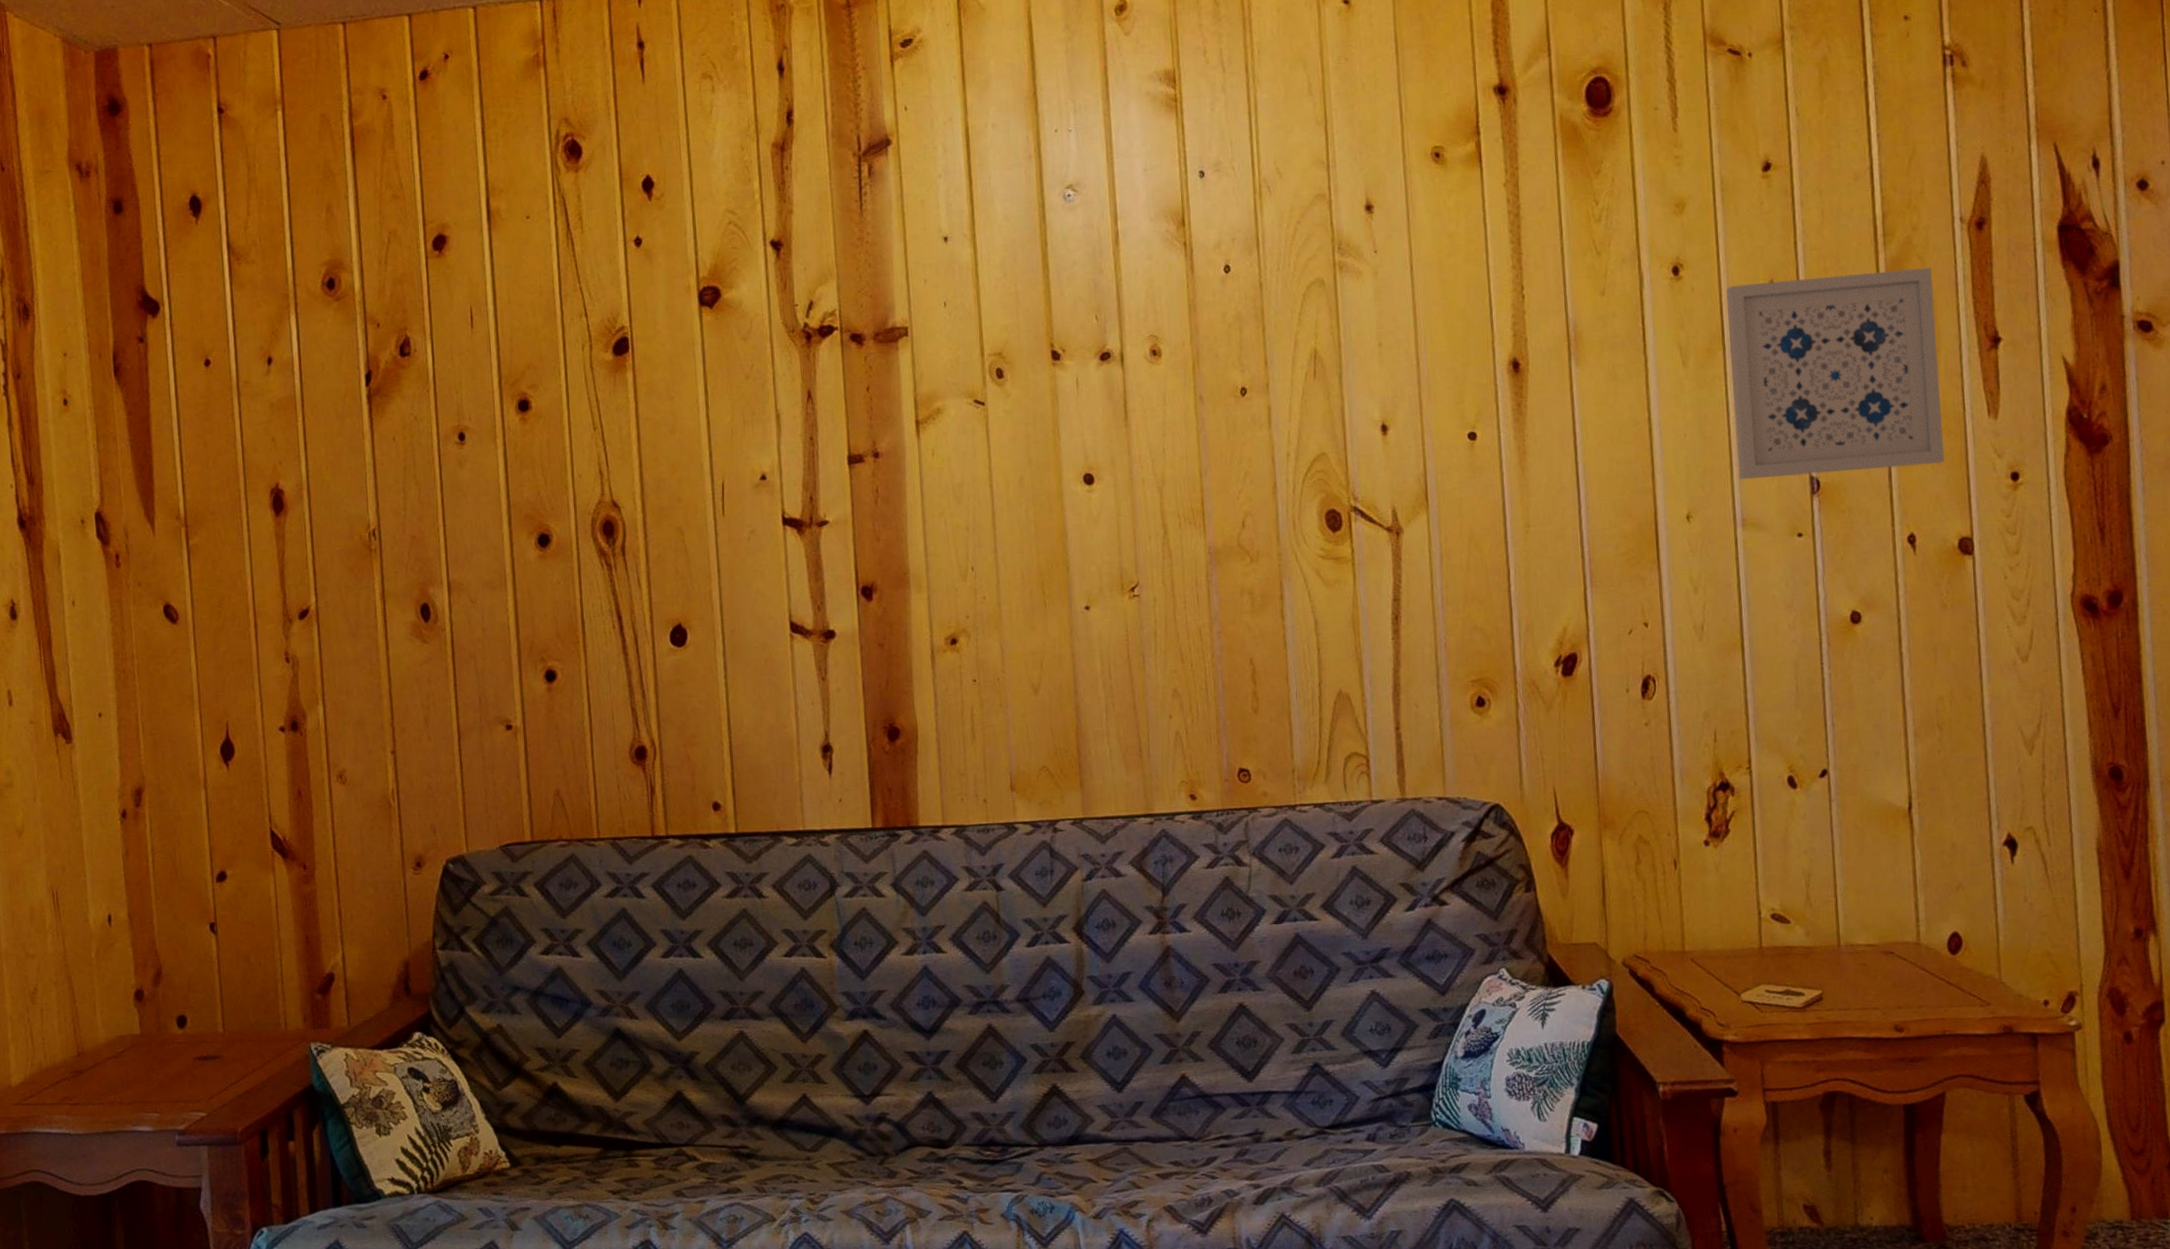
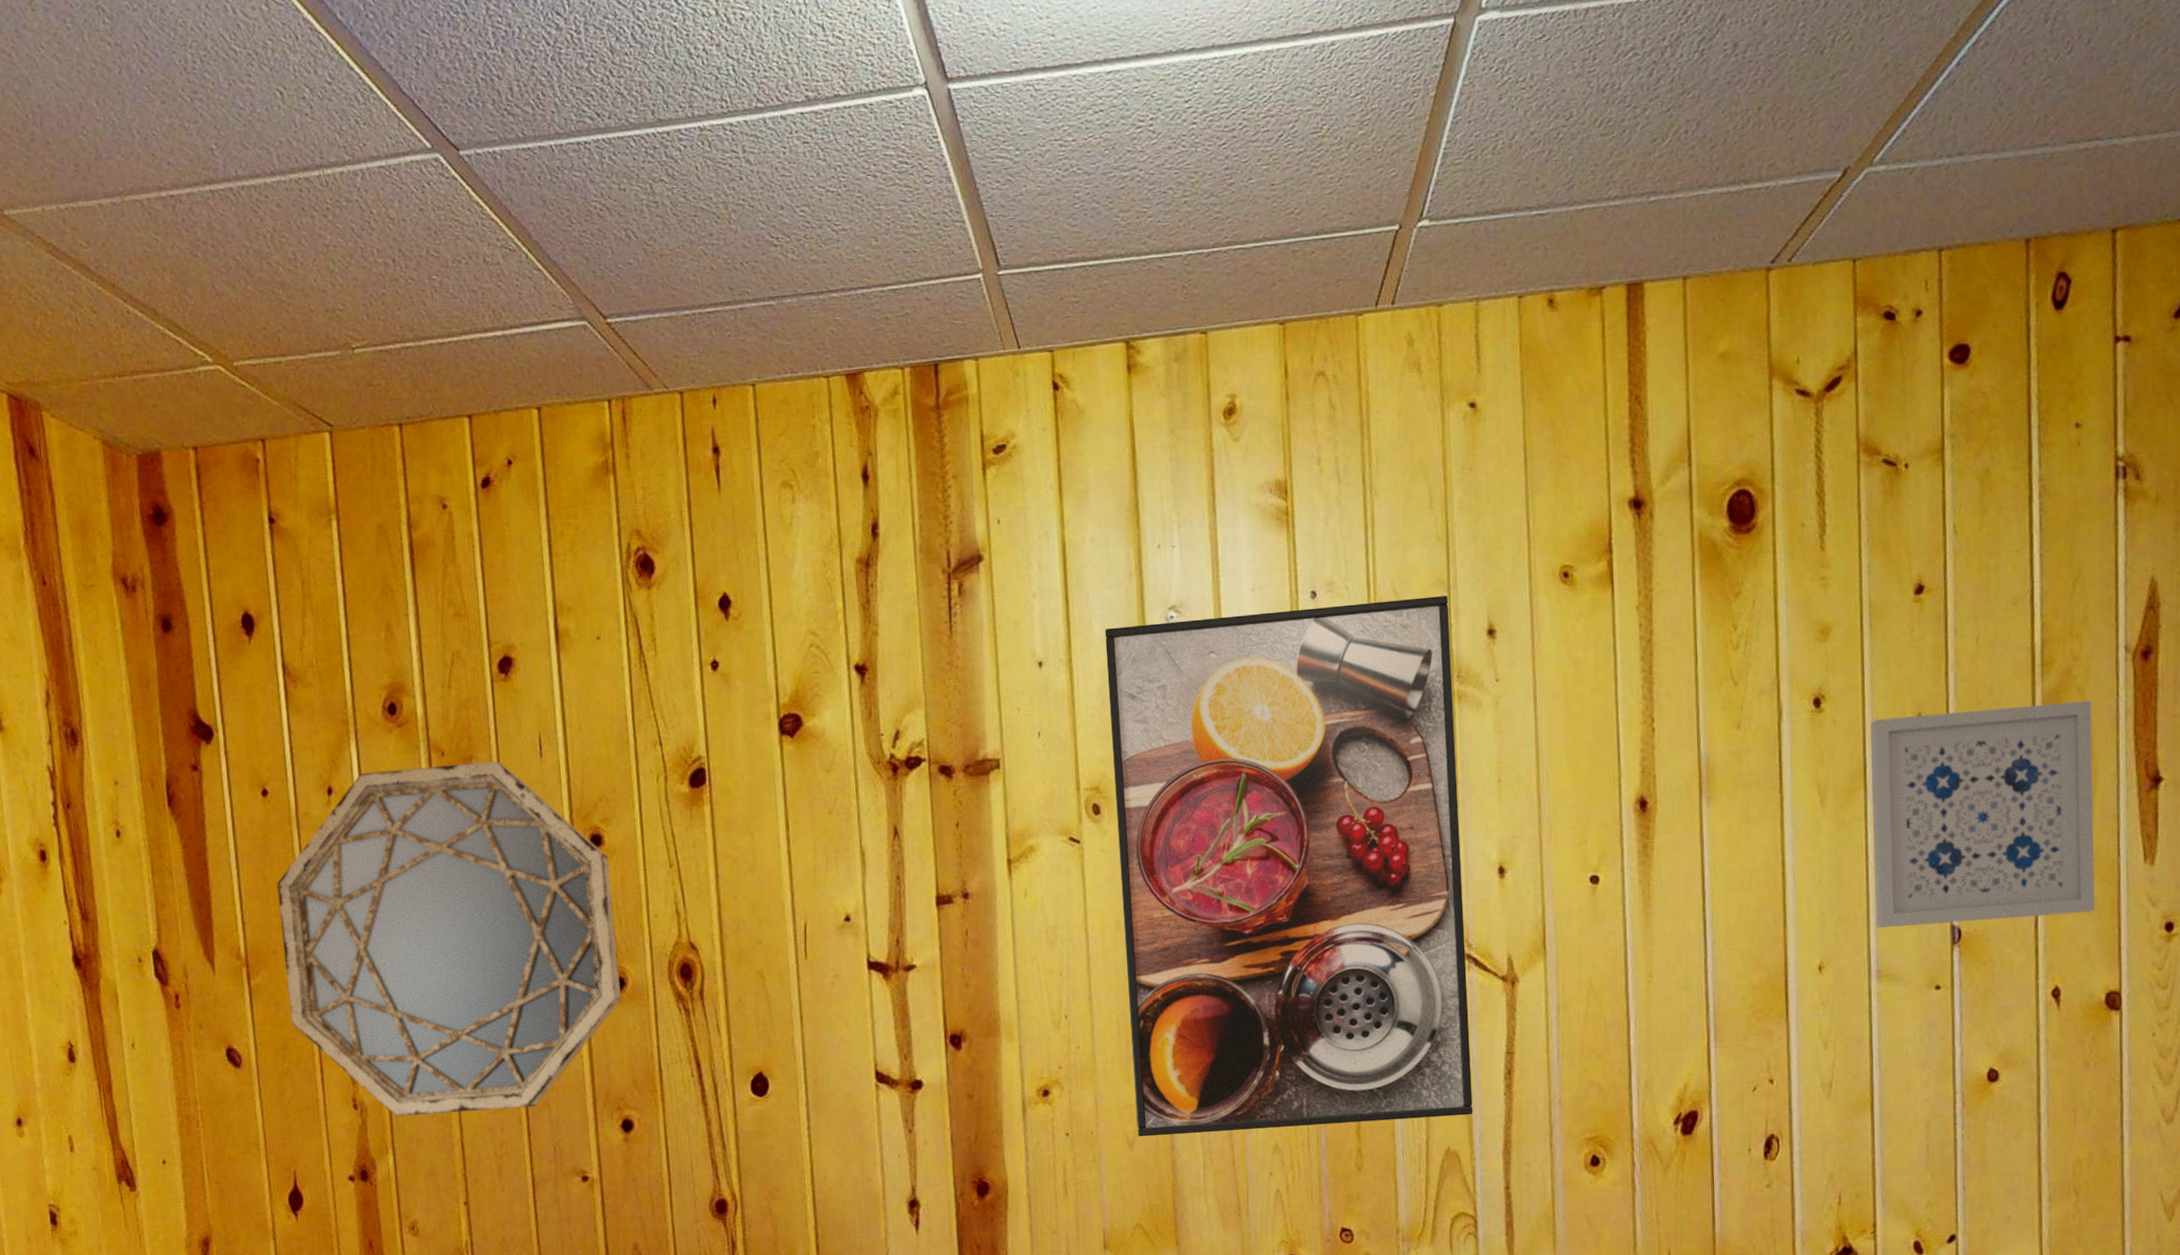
home mirror: none [216,331,546,669] -> present [277,760,621,1117]
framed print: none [1006,174,1363,683] -> present [1104,596,1473,1137]

